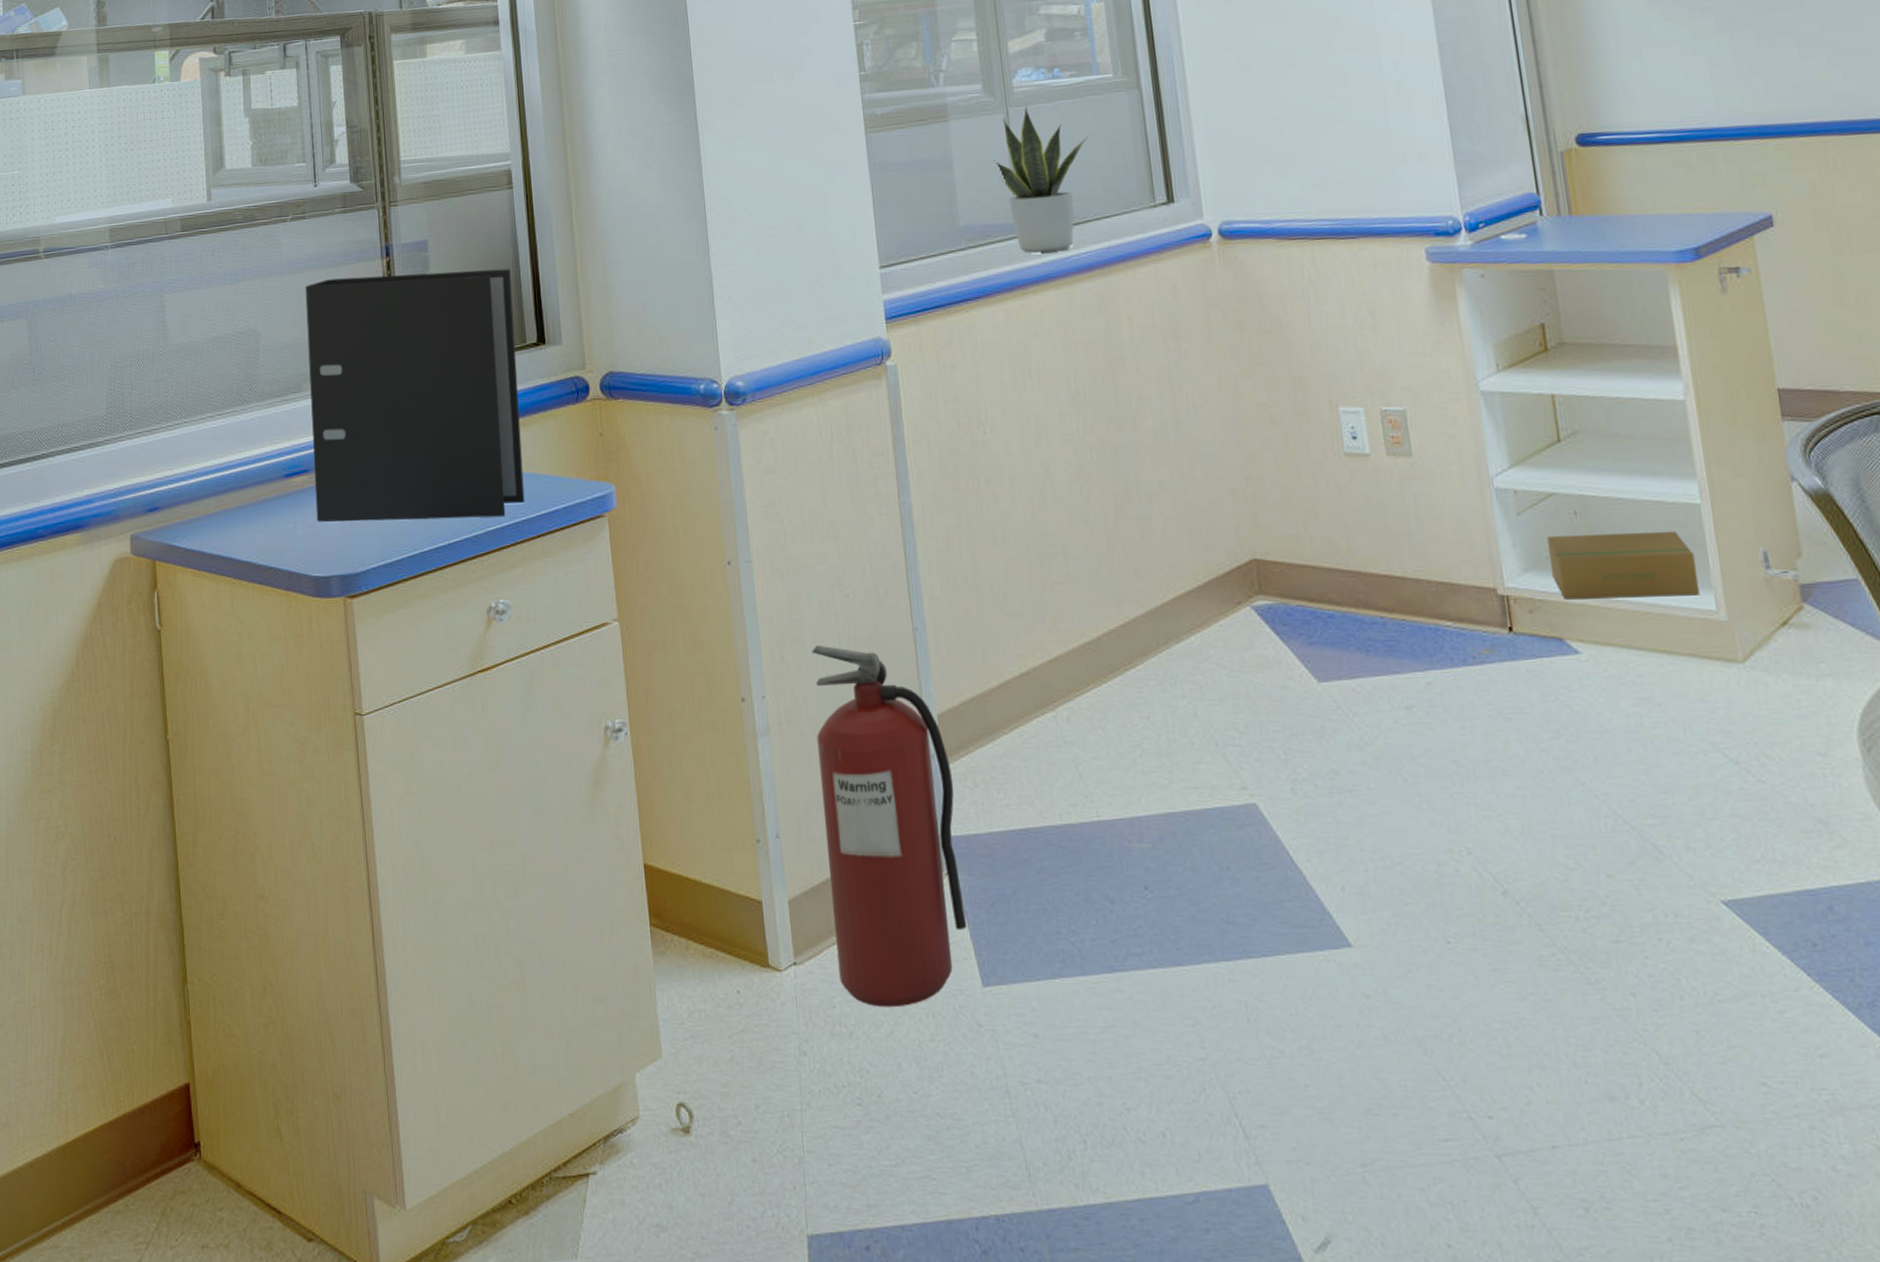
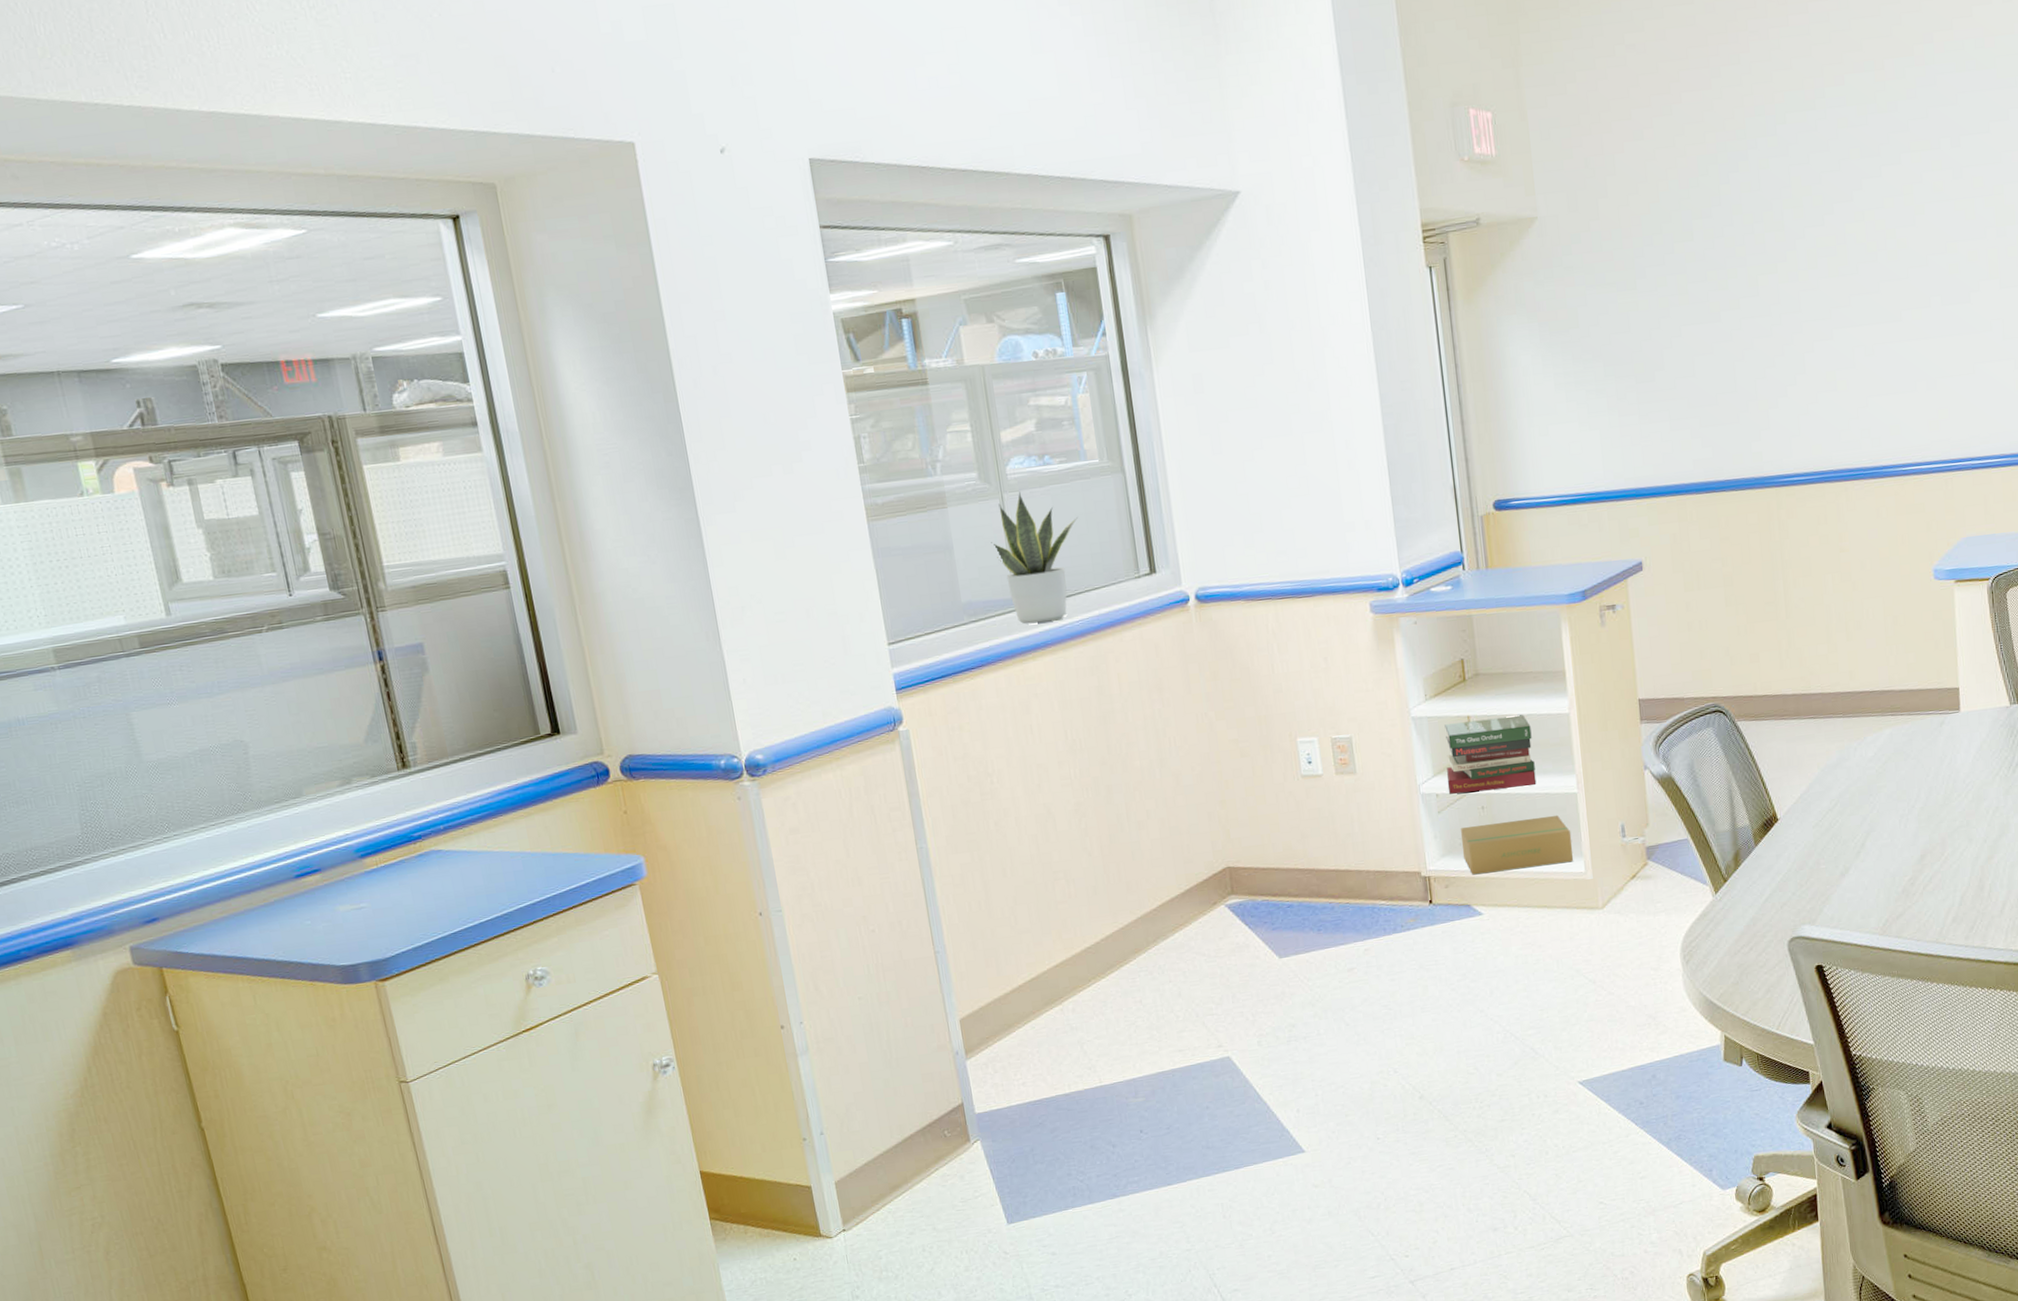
binder: present [305,268,525,522] -> none [292,665,554,916]
fire extinguisher: present [812,645,968,1008] -> none [843,974,993,1253]
books: none [1522,398,1646,493] -> present [1444,715,1537,794]

